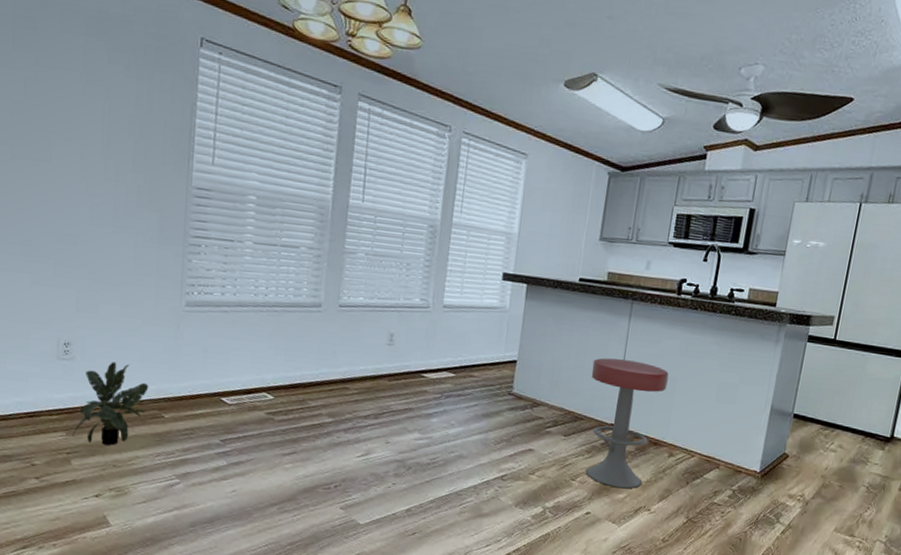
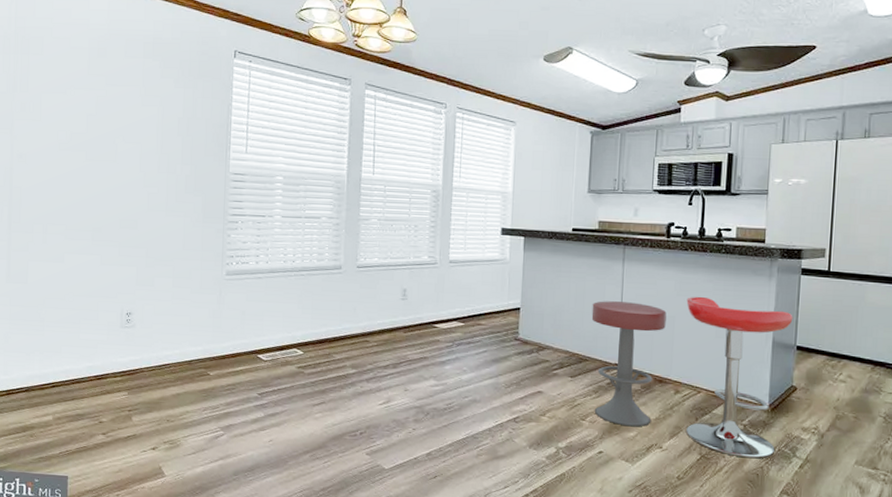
potted plant: present [73,362,149,445] -> none [133,327,197,402]
bar stool: none [676,358,794,524] -> present [686,296,793,459]

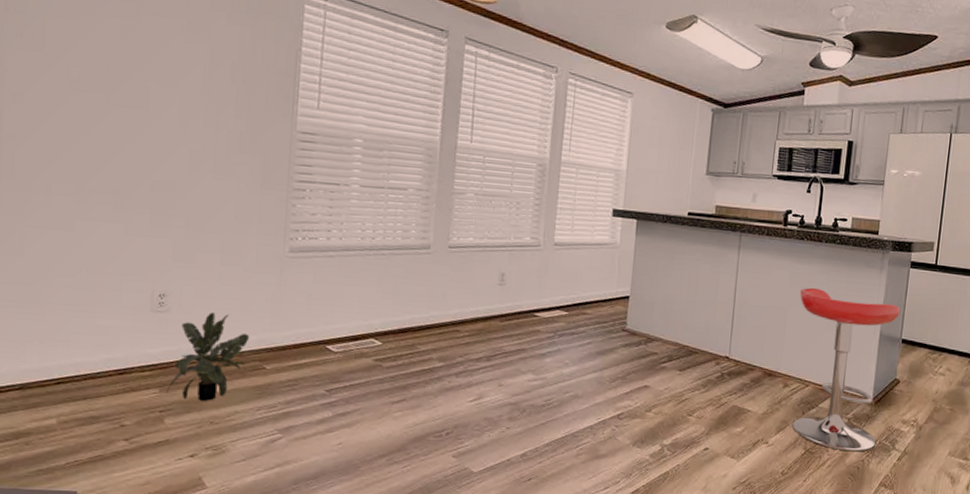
potted plant: none [133,327,197,402] -> present [166,312,250,401]
bar stool: present [591,301,667,427] -> none [702,290,780,422]

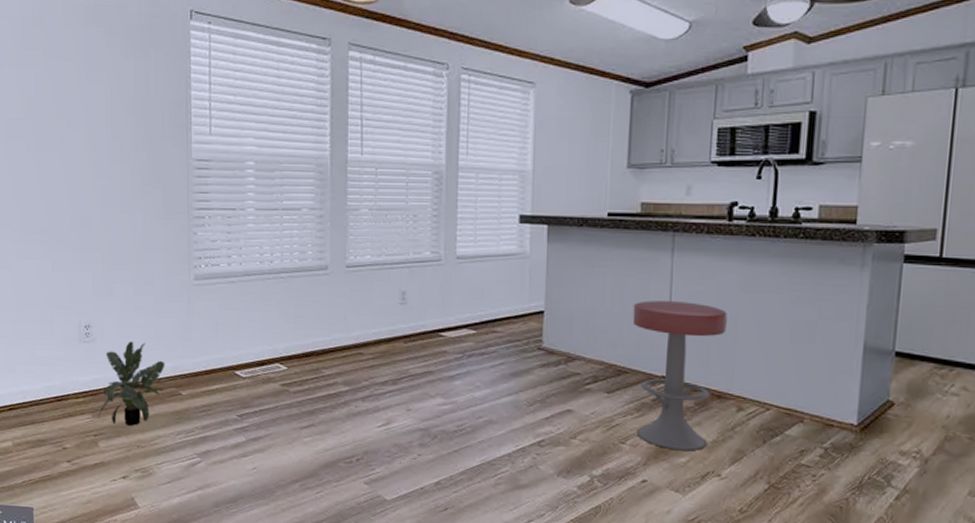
bar stool: none [702,290,780,422] -> present [632,300,727,451]
bar stool: present [793,287,901,452] -> none [751,292,892,489]

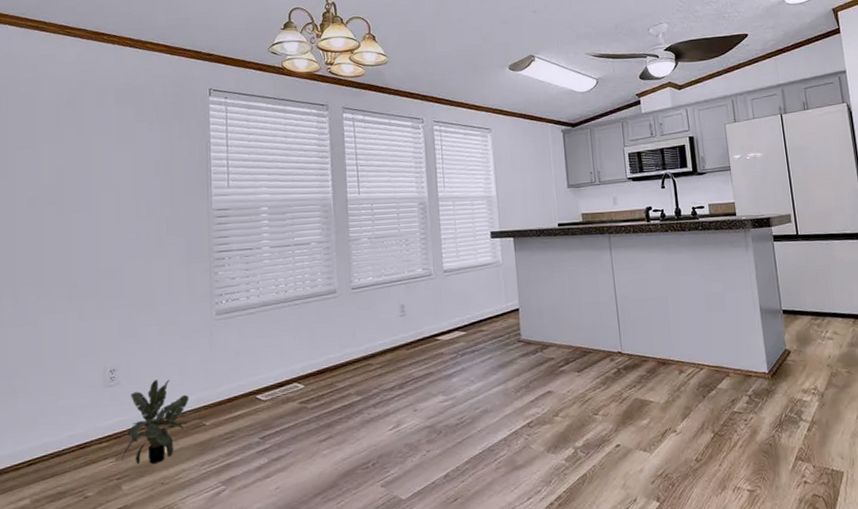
bar stool: present [632,300,727,451] -> none [587,288,662,415]

